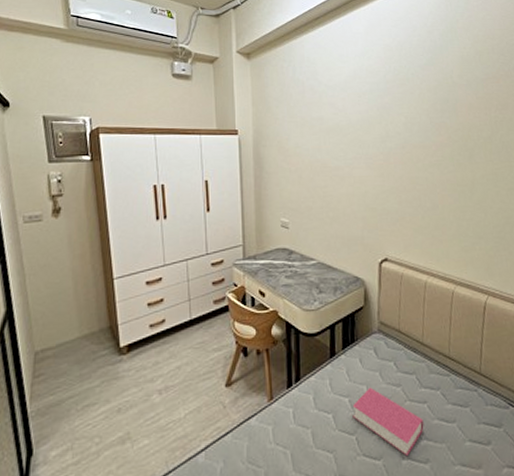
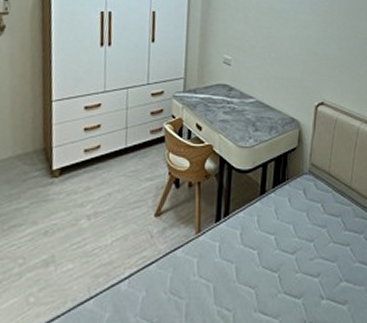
book: present [352,387,424,457] -> none [277,226,345,297]

